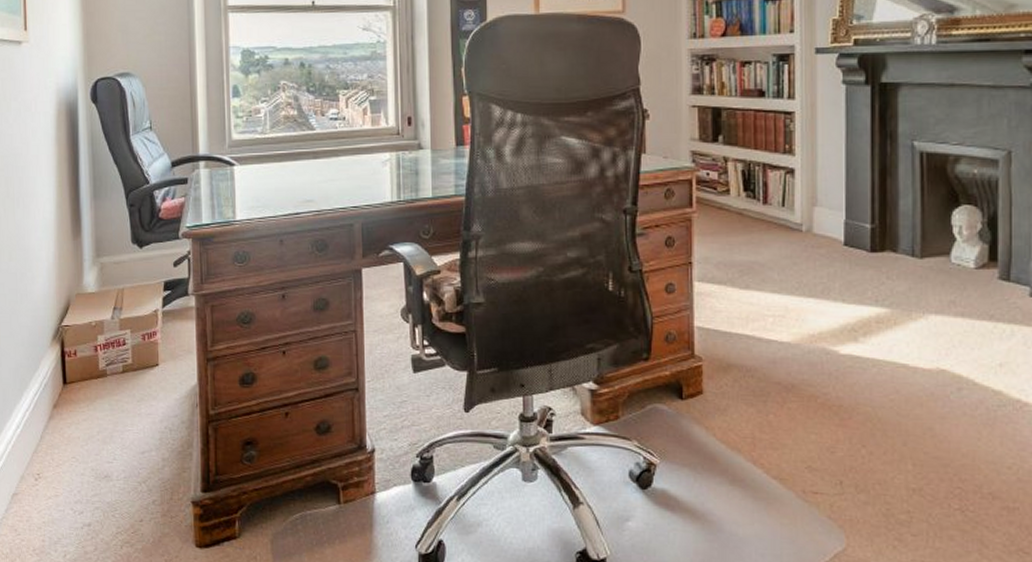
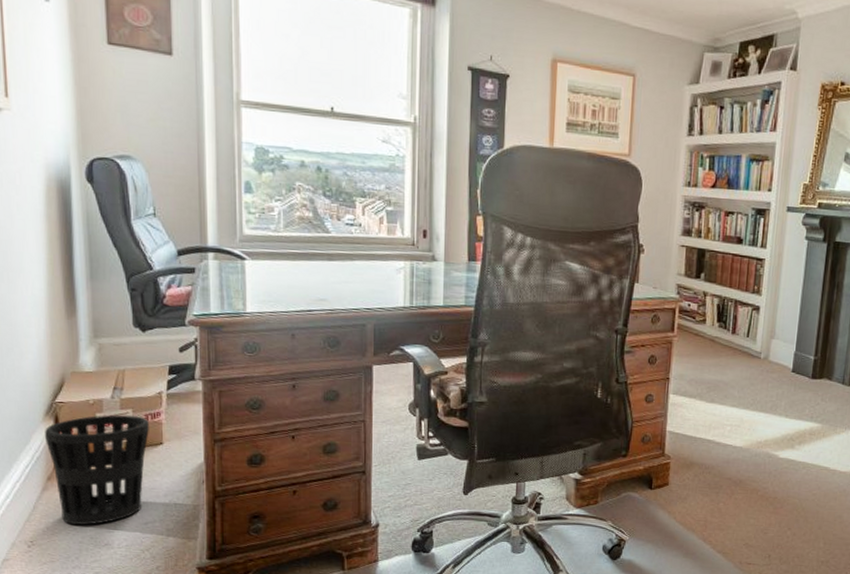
wastebasket: none [52,336,146,455] -> present [45,414,149,525]

